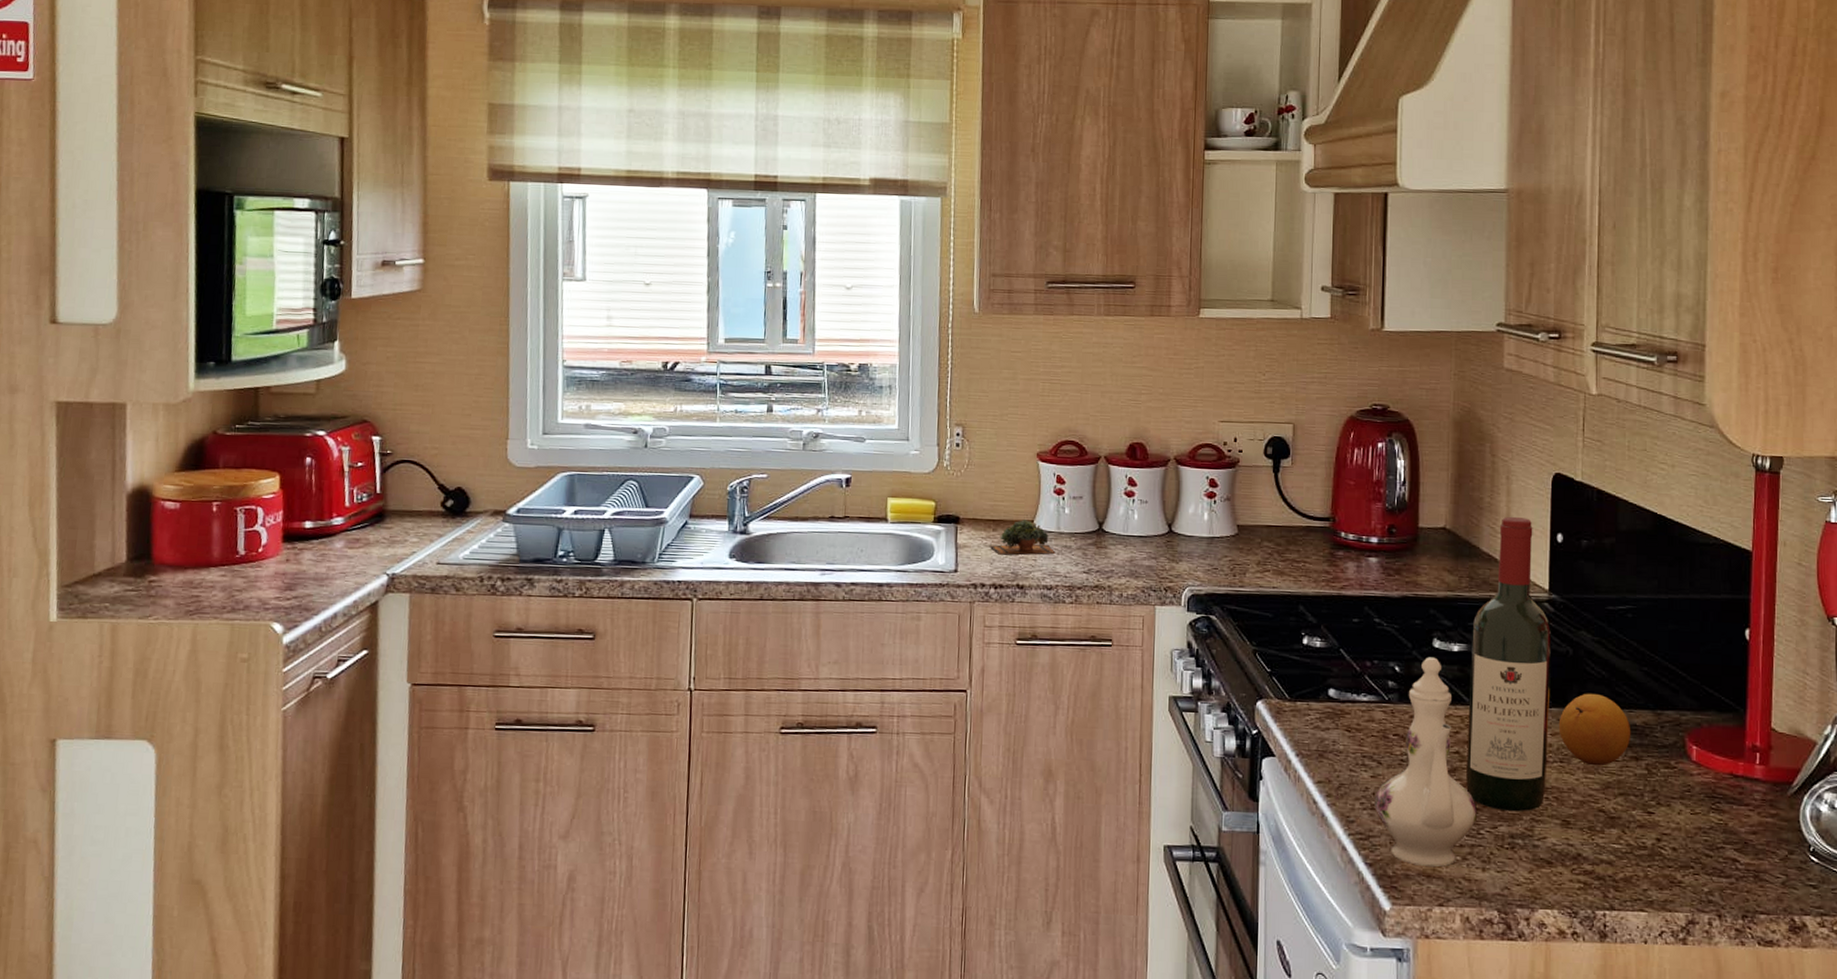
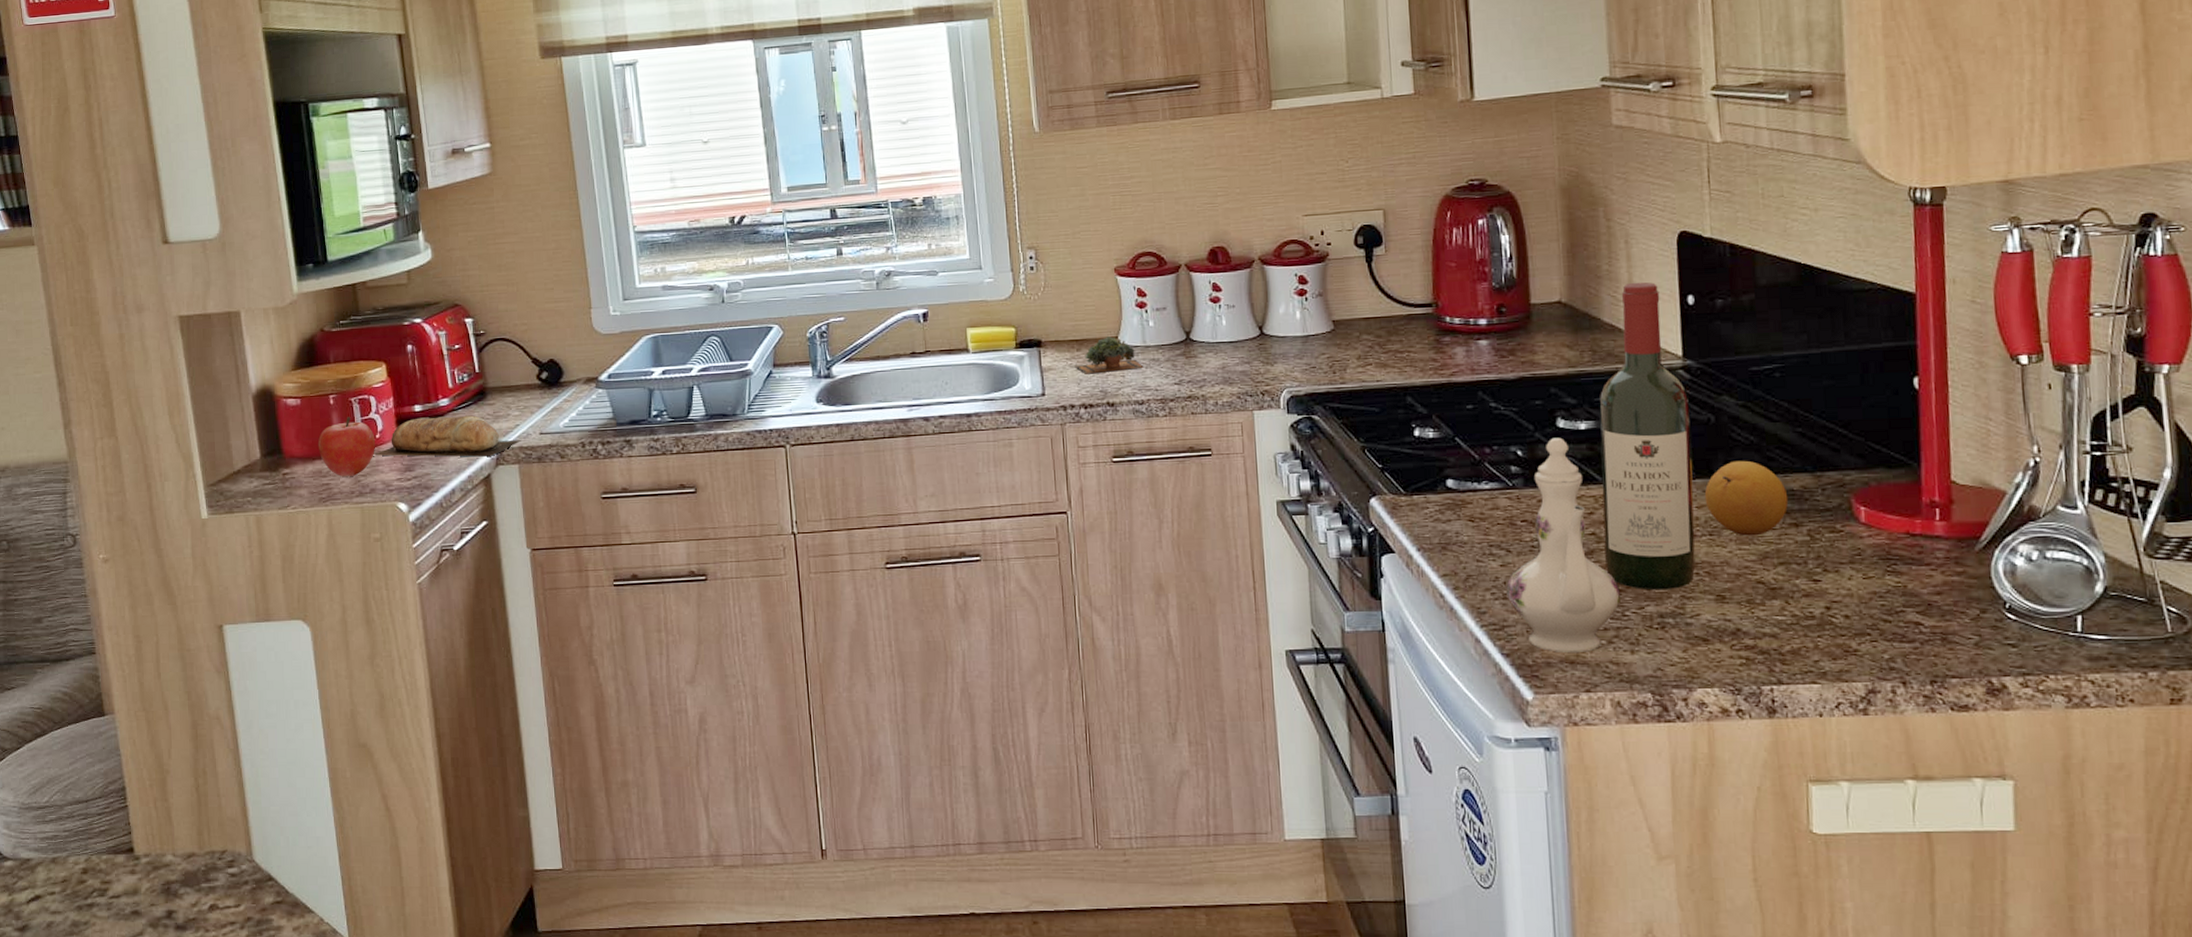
fruit: none [192,526,257,590] -> present [317,416,375,477]
bread loaf: none [252,535,416,582] -> present [373,415,521,457]

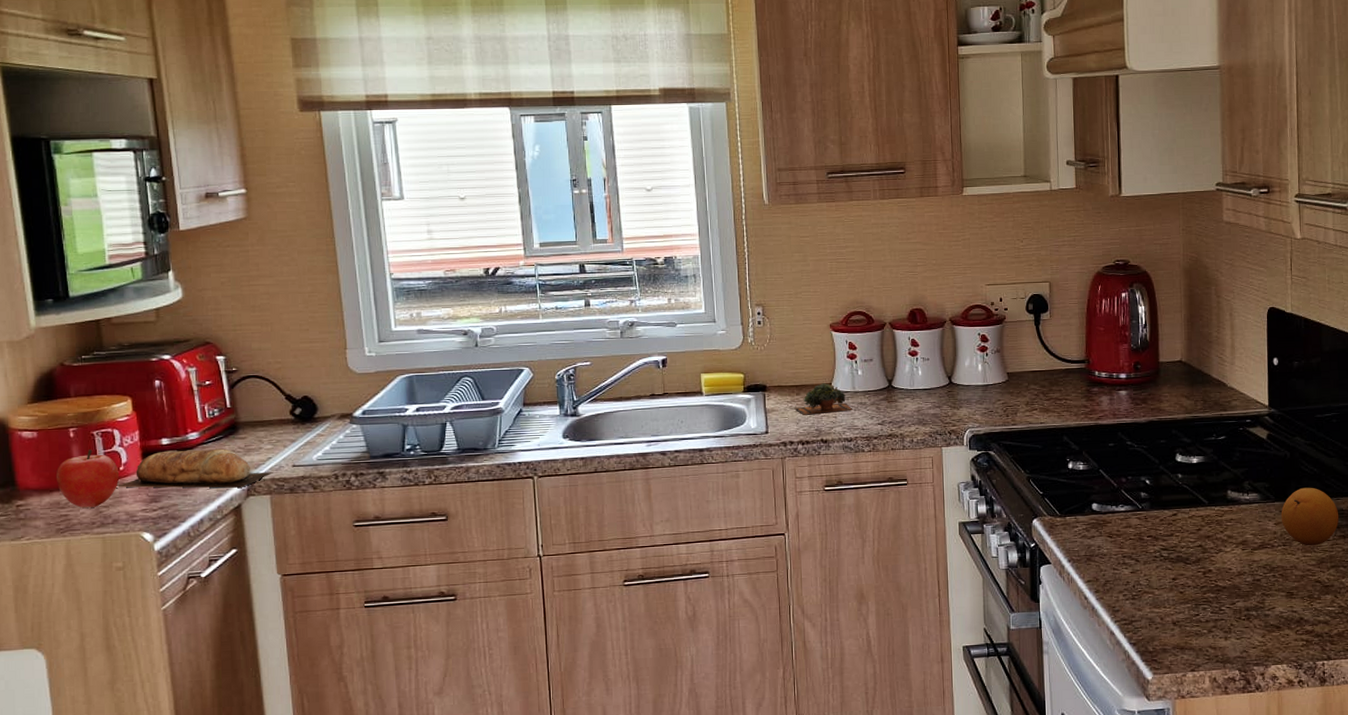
ewer: present [1506,437,1622,652] -> none [1134,469,1219,641]
wine bottle: present [1599,282,1696,591] -> none [1207,346,1273,590]

